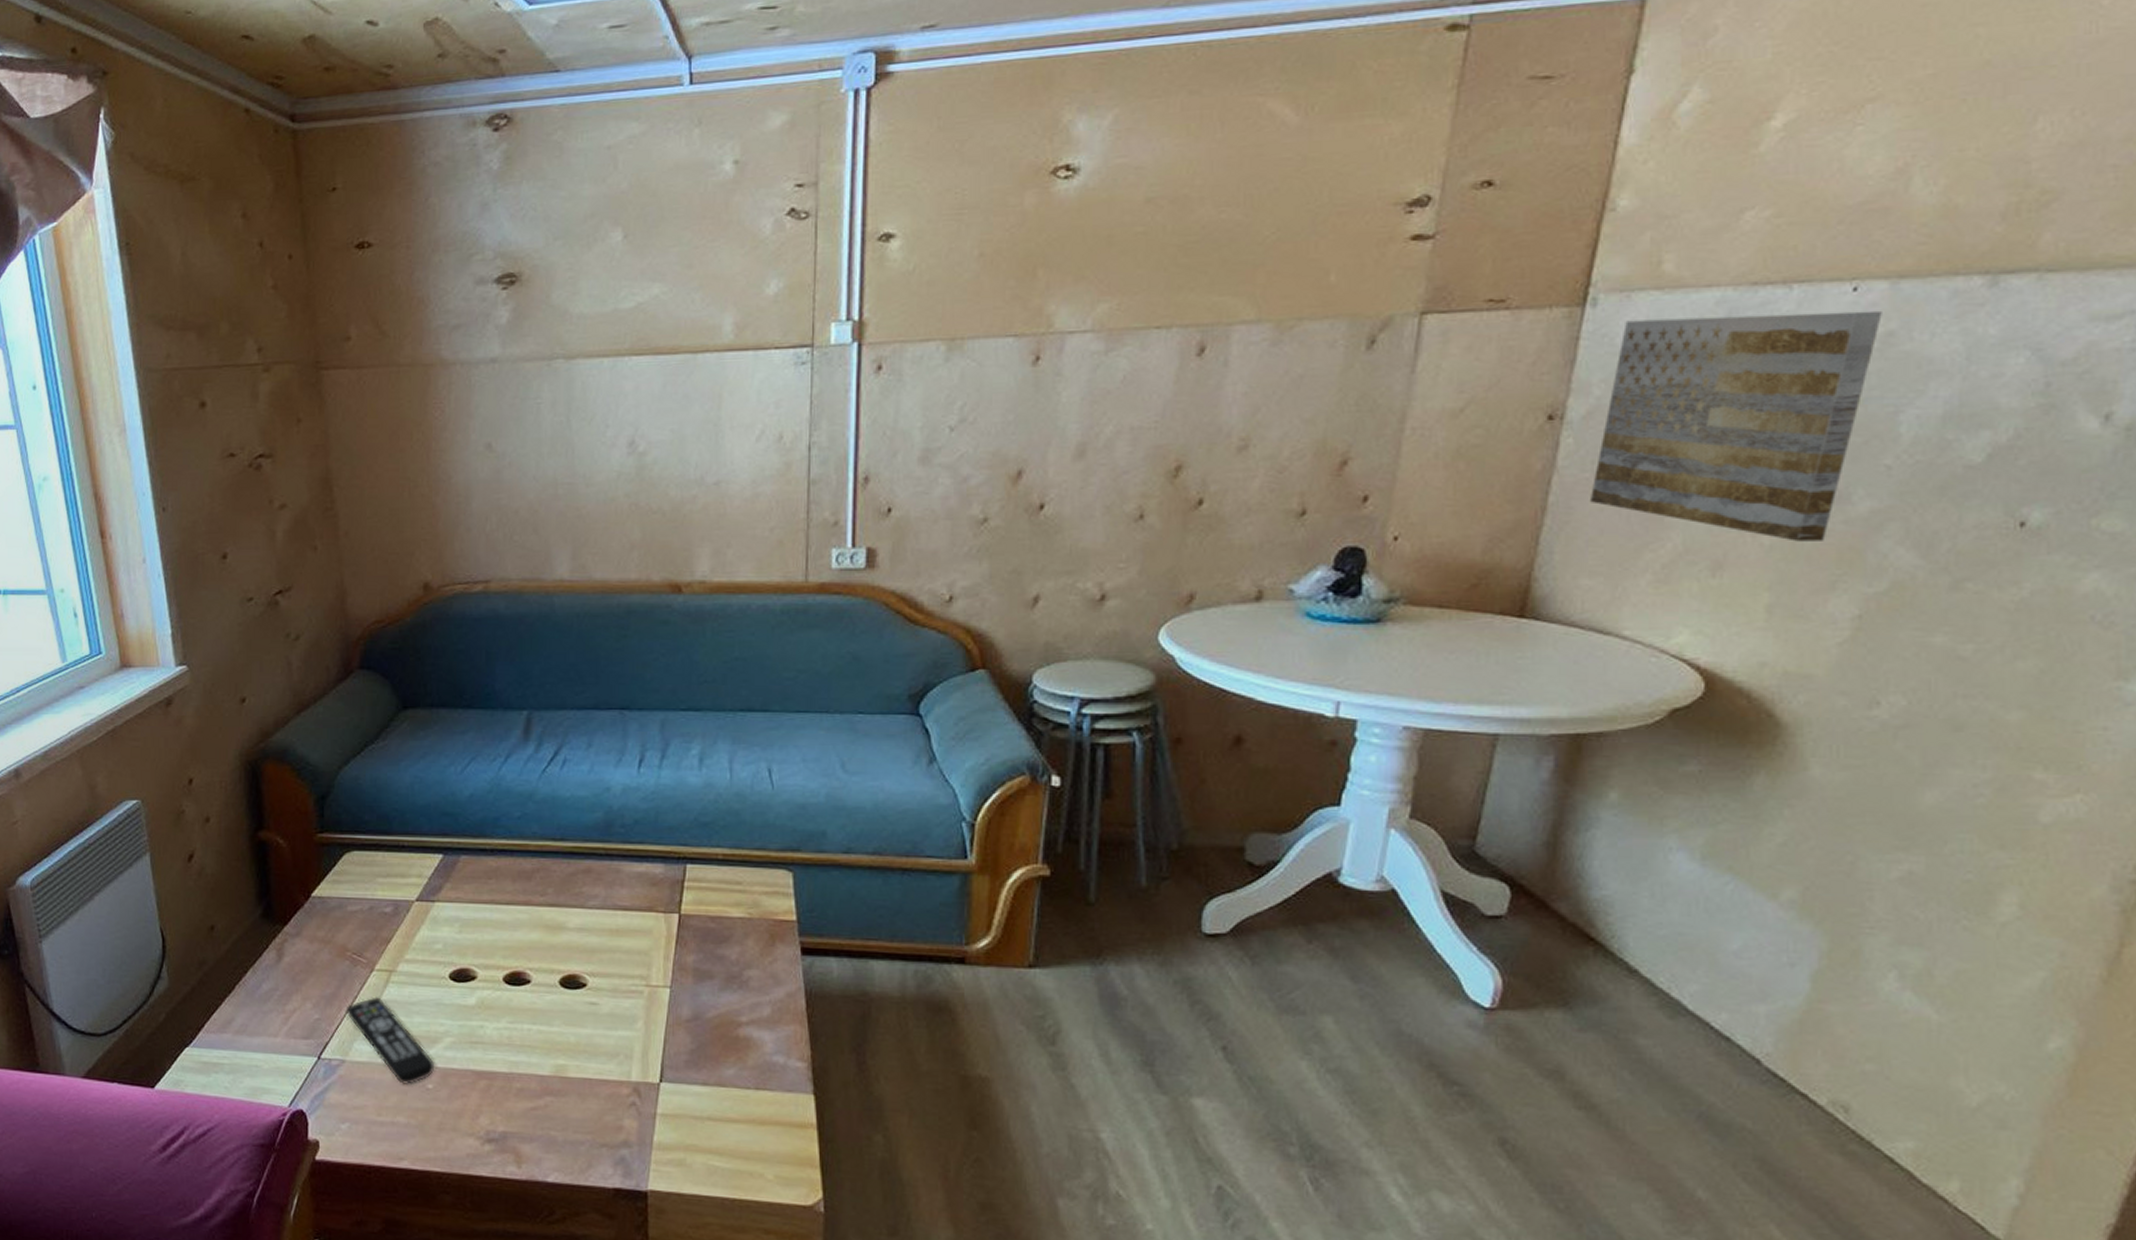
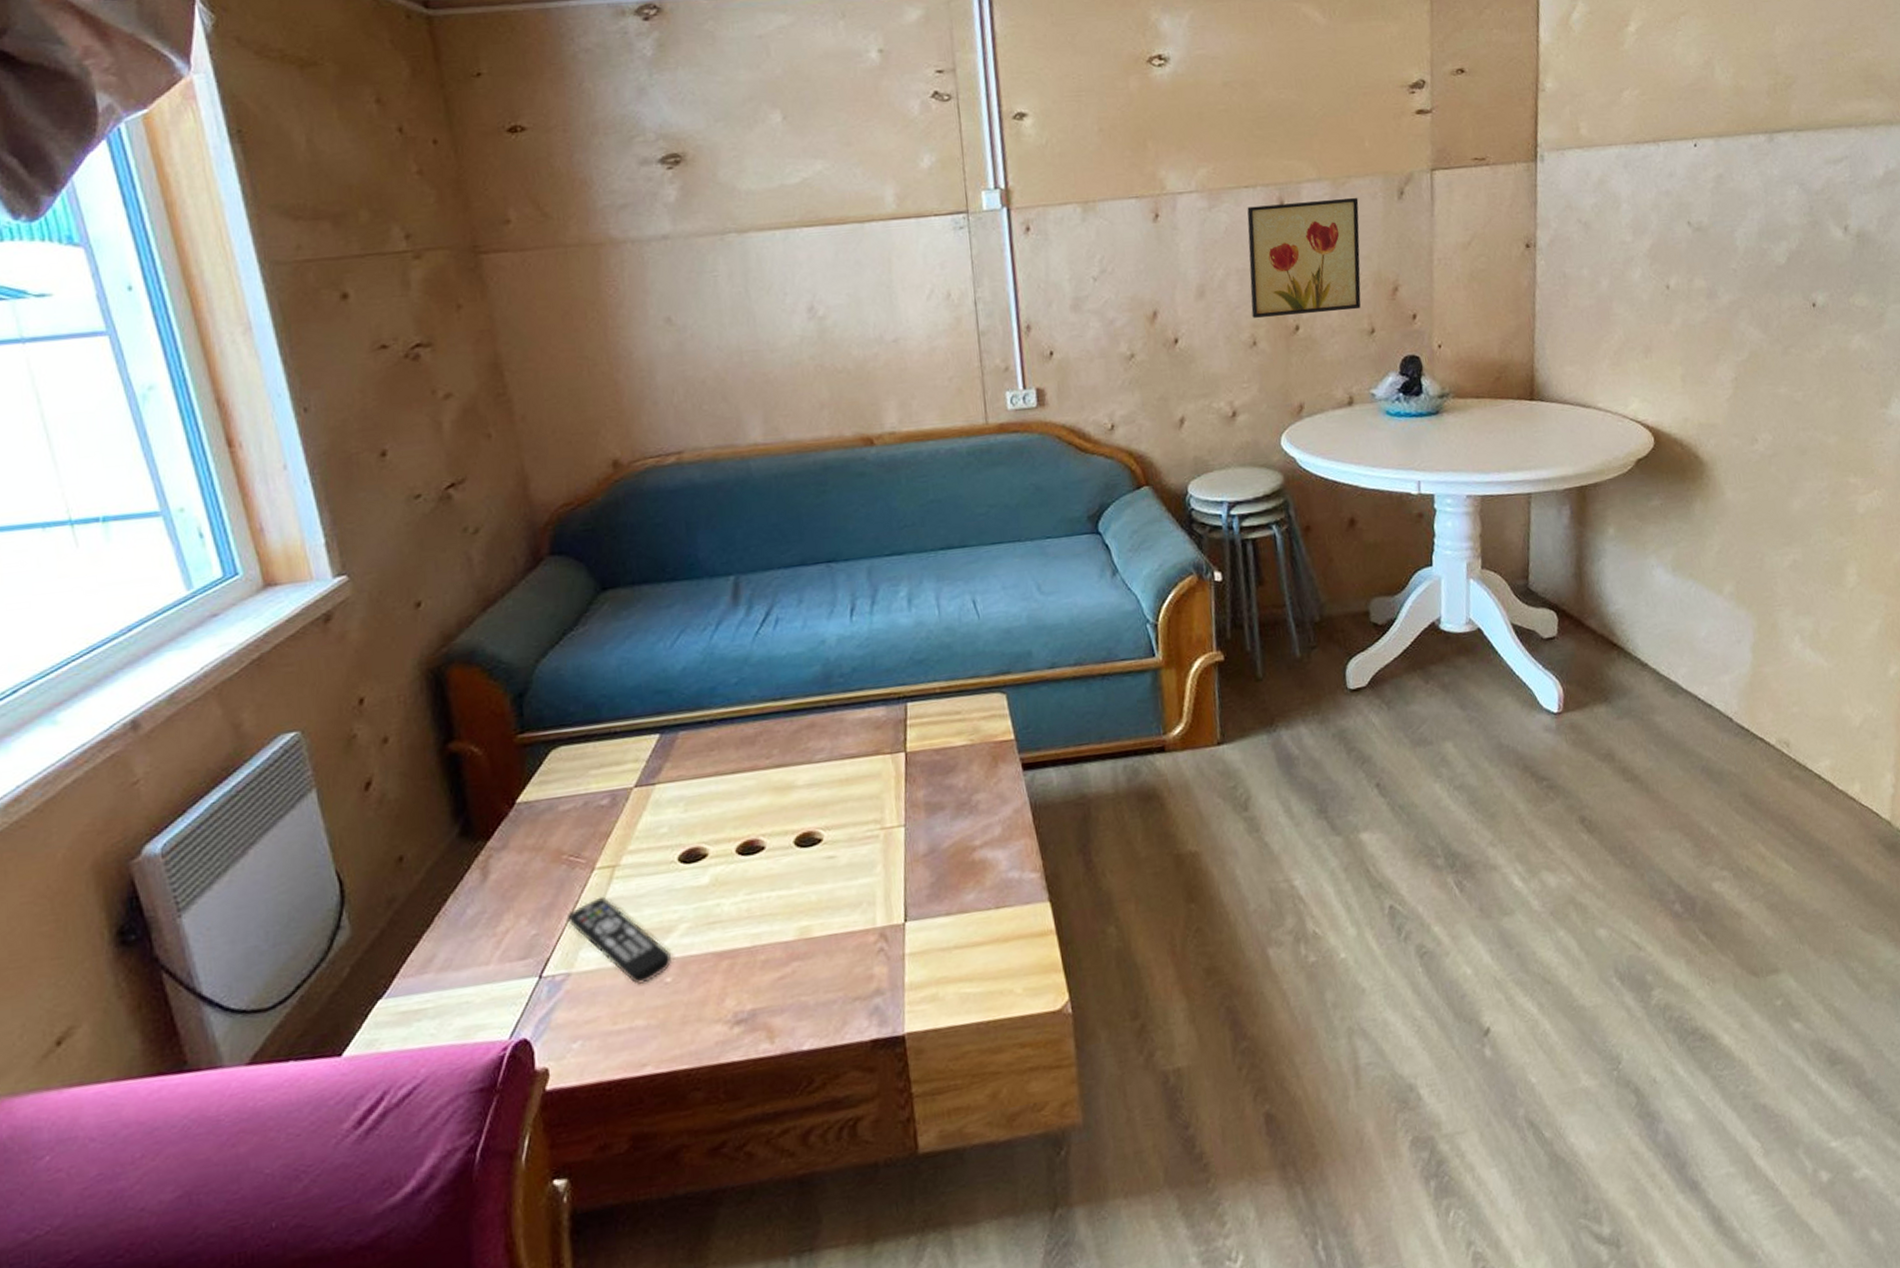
wall art: none [1143,344,1309,486] -> present [1247,197,1361,318]
wall art: present [1591,310,1882,542] -> none [1561,160,1714,328]

